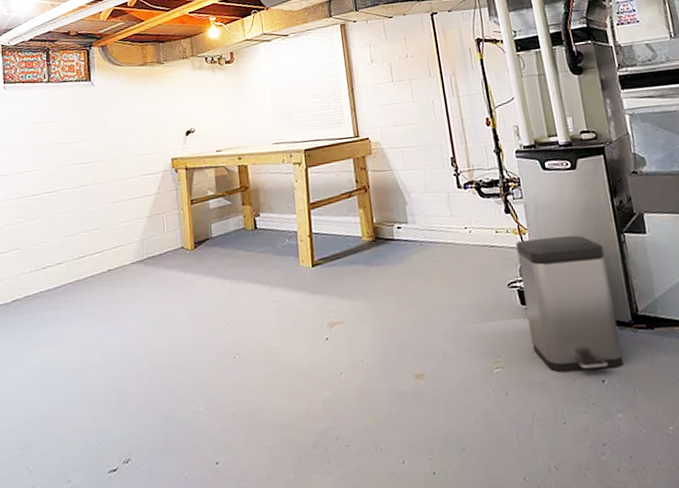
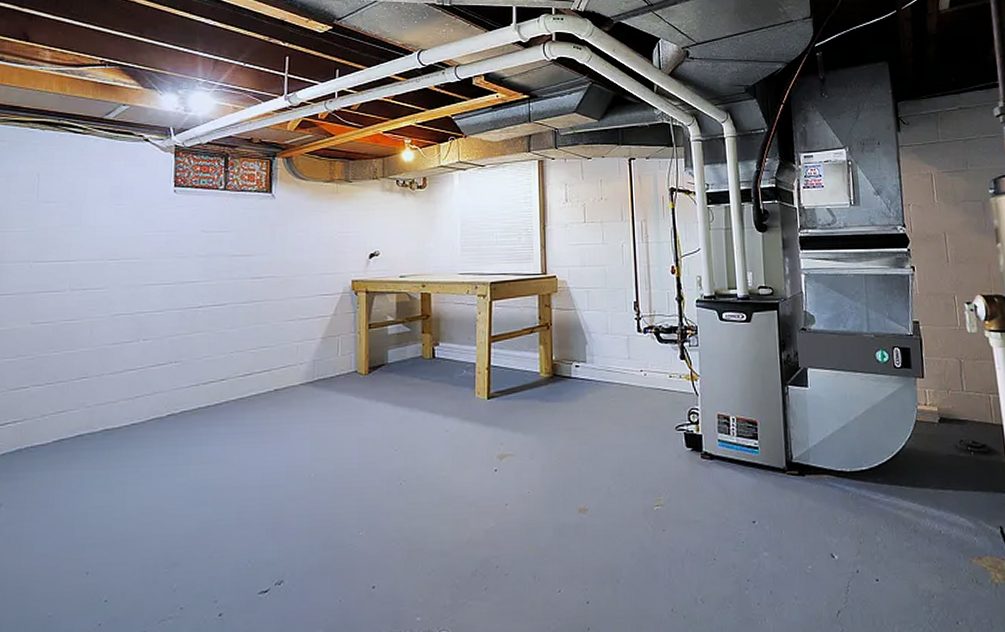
pedal bin: present [516,235,623,373] -> none [687,385,775,513]

